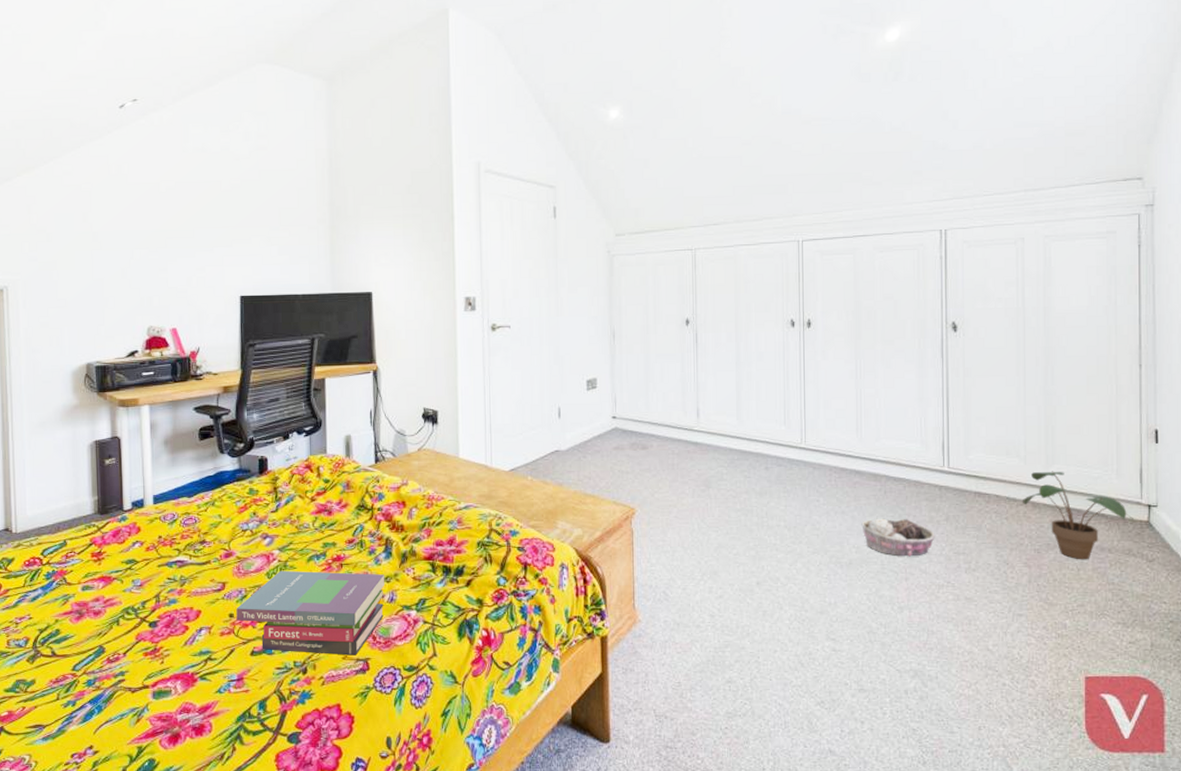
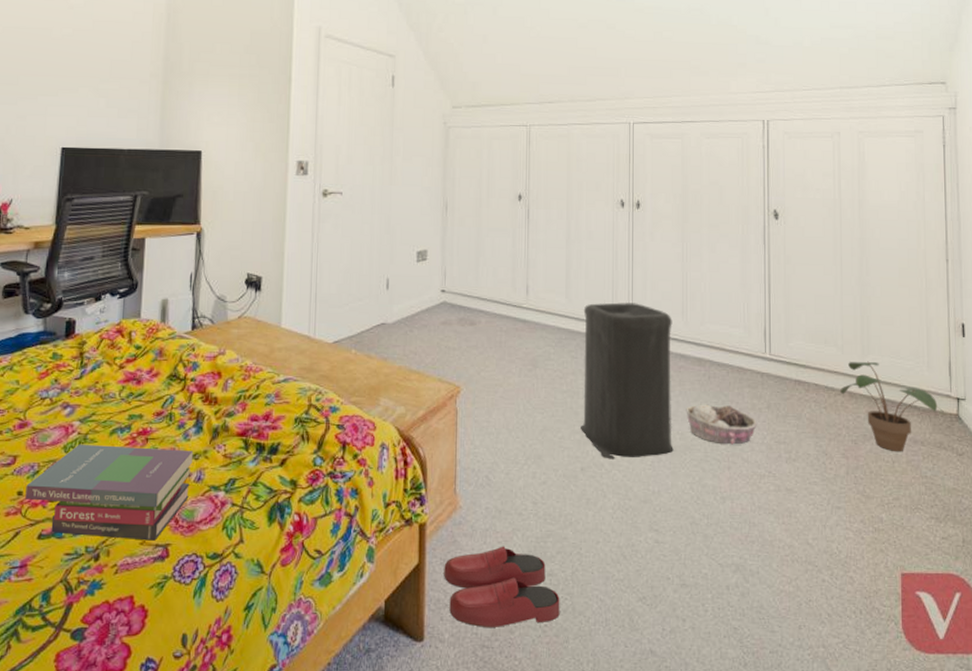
slippers: none [626,656,740,730] -> present [444,546,560,627]
laundry basket: none [755,420,850,572] -> present [581,301,673,458]

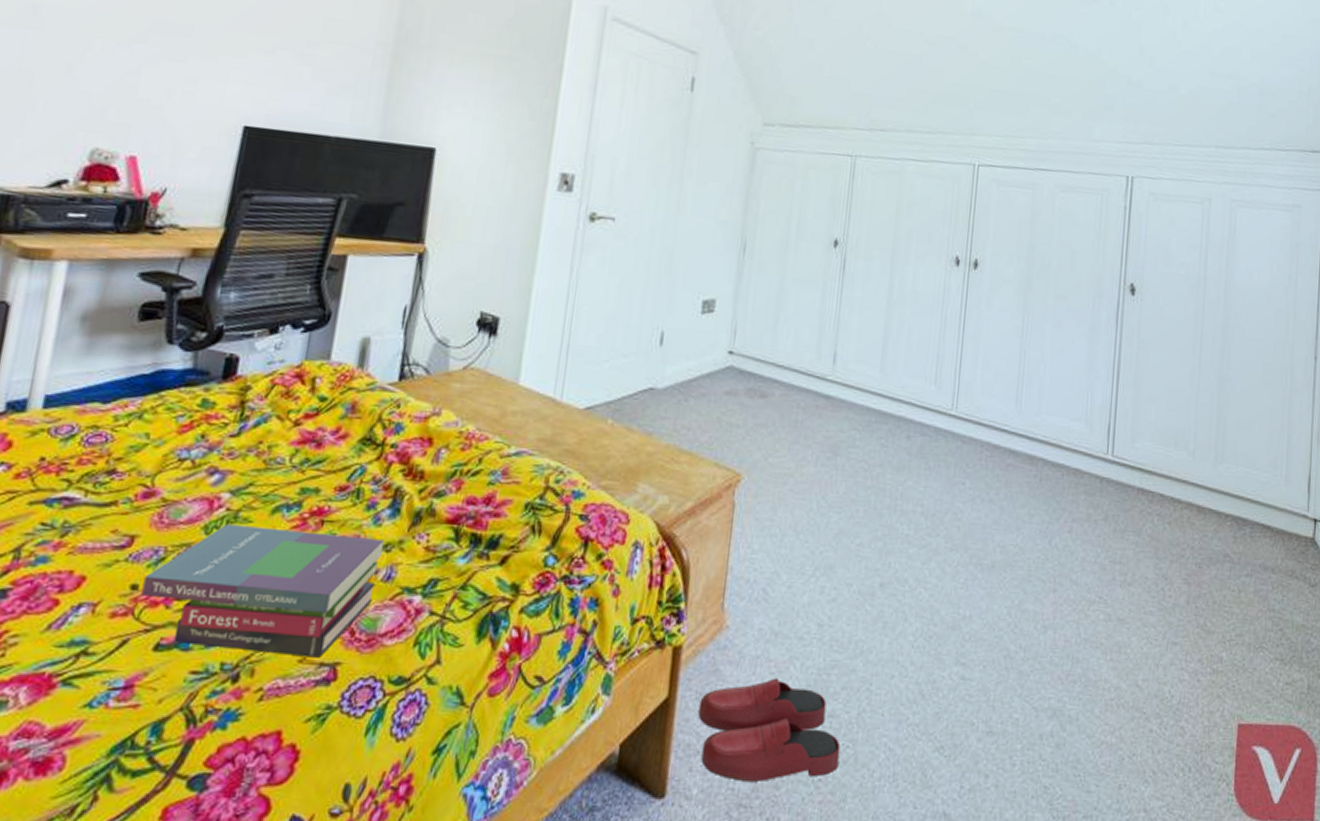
laundry basket: present [581,301,673,458] -> none [884,380,1004,573]
decorative basket: present [686,404,757,445] -> none [1010,511,1091,563]
potted plant: present [840,361,944,452] -> none [1188,470,1299,580]

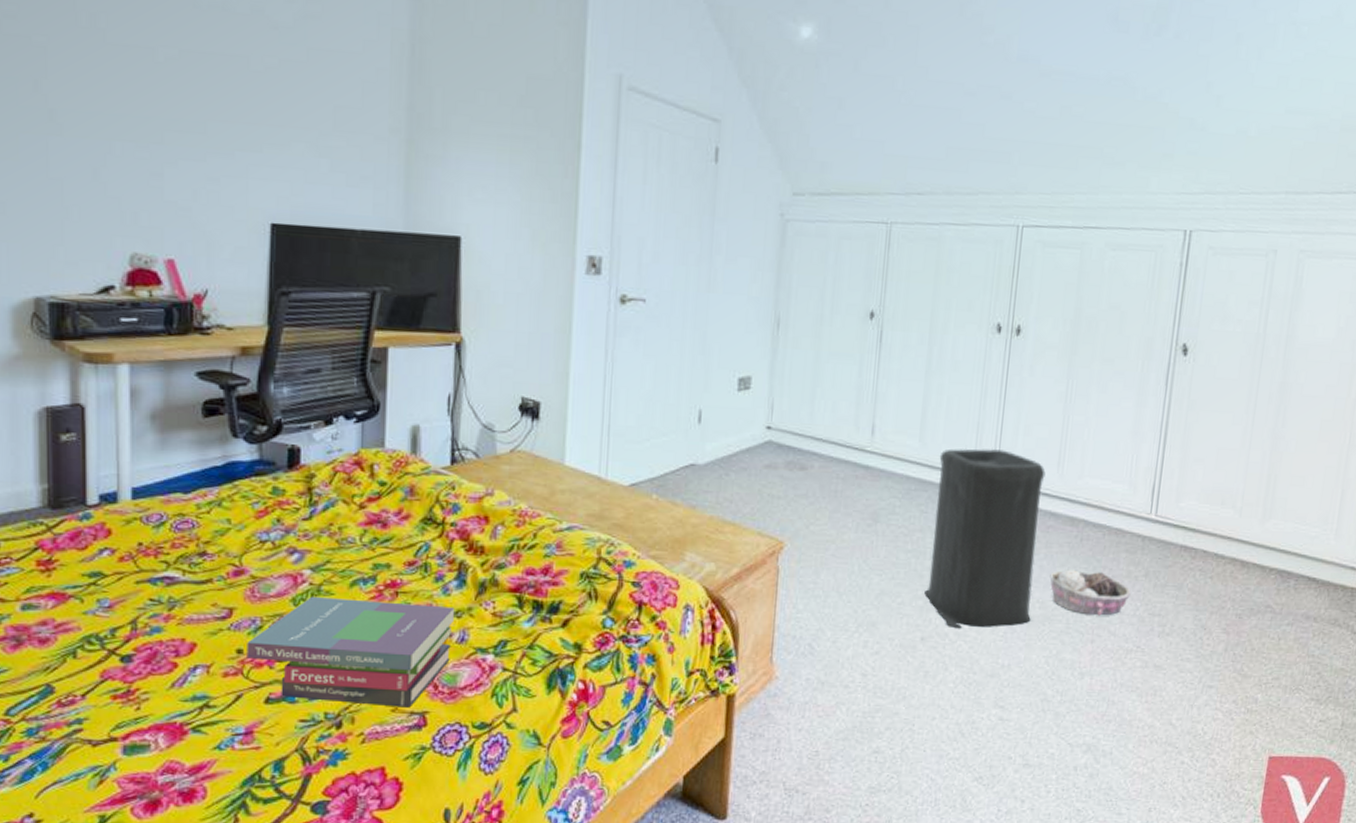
slippers: present [698,678,841,781] -> none [753,720,886,806]
laundry basket: none [884,380,1004,573] -> present [924,448,1046,628]
decorative basket: none [1010,511,1091,563] -> present [1049,569,1131,616]

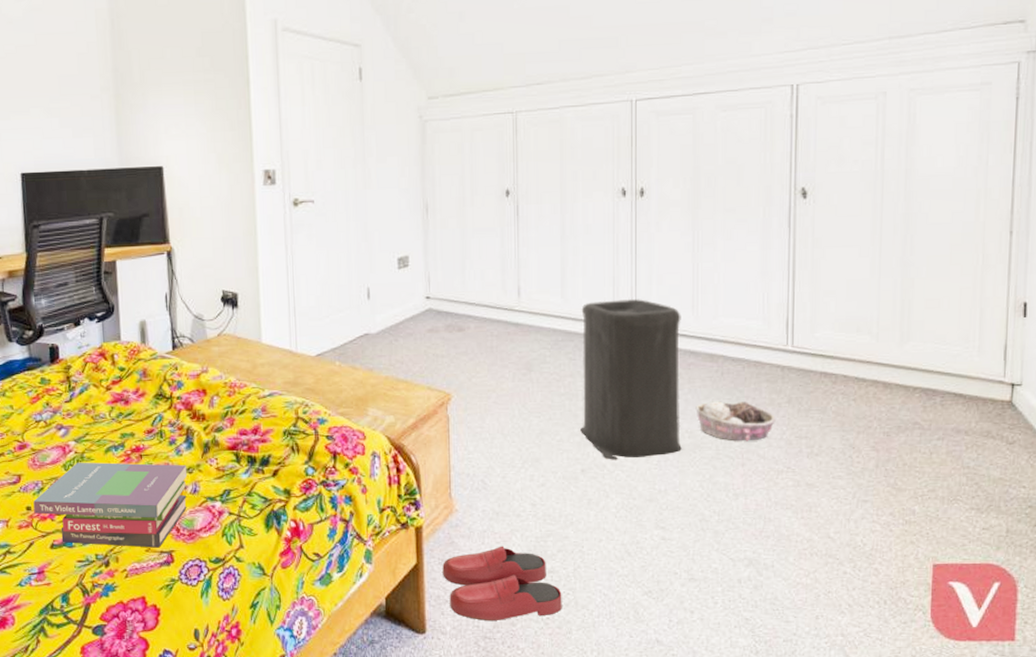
slippers: none [753,720,886,806] -> present [442,546,562,620]

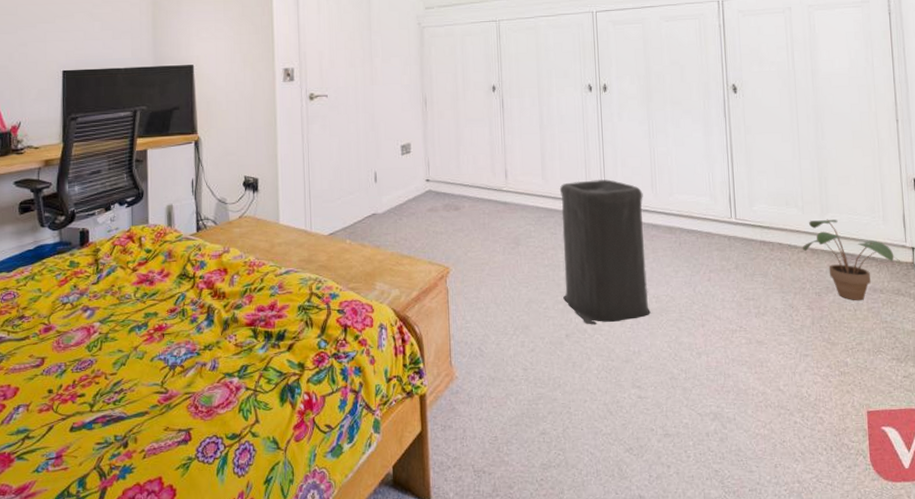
books: present [33,462,188,548] -> none [55,342,207,427]
slippers: present [442,546,562,620] -> none [445,410,554,485]
decorative basket: present [695,401,776,441] -> none [660,268,727,304]
potted plant: none [873,348,994,443] -> present [803,219,900,301]

